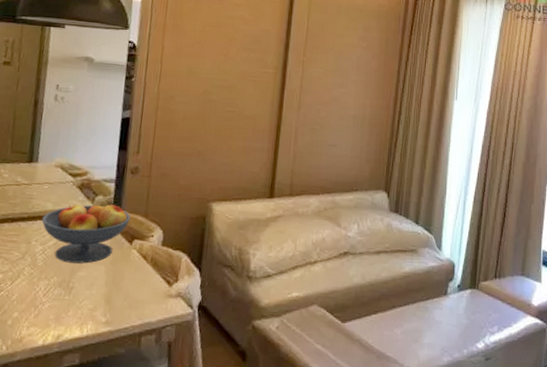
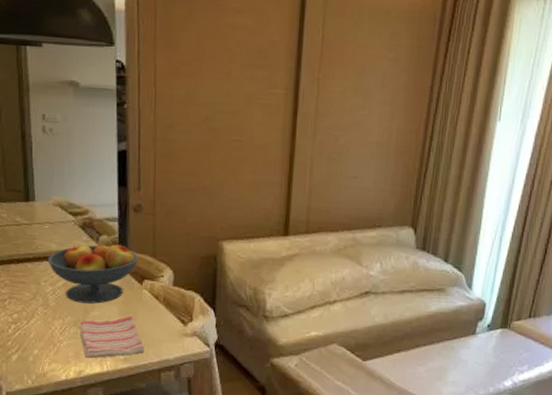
dish towel: none [64,276,128,322] -> present [80,315,145,359]

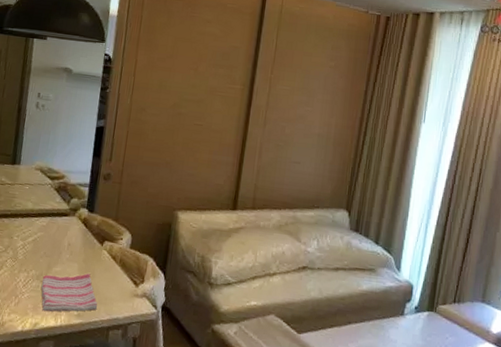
fruit bowl: present [47,242,138,304] -> none [22,205,102,260]

